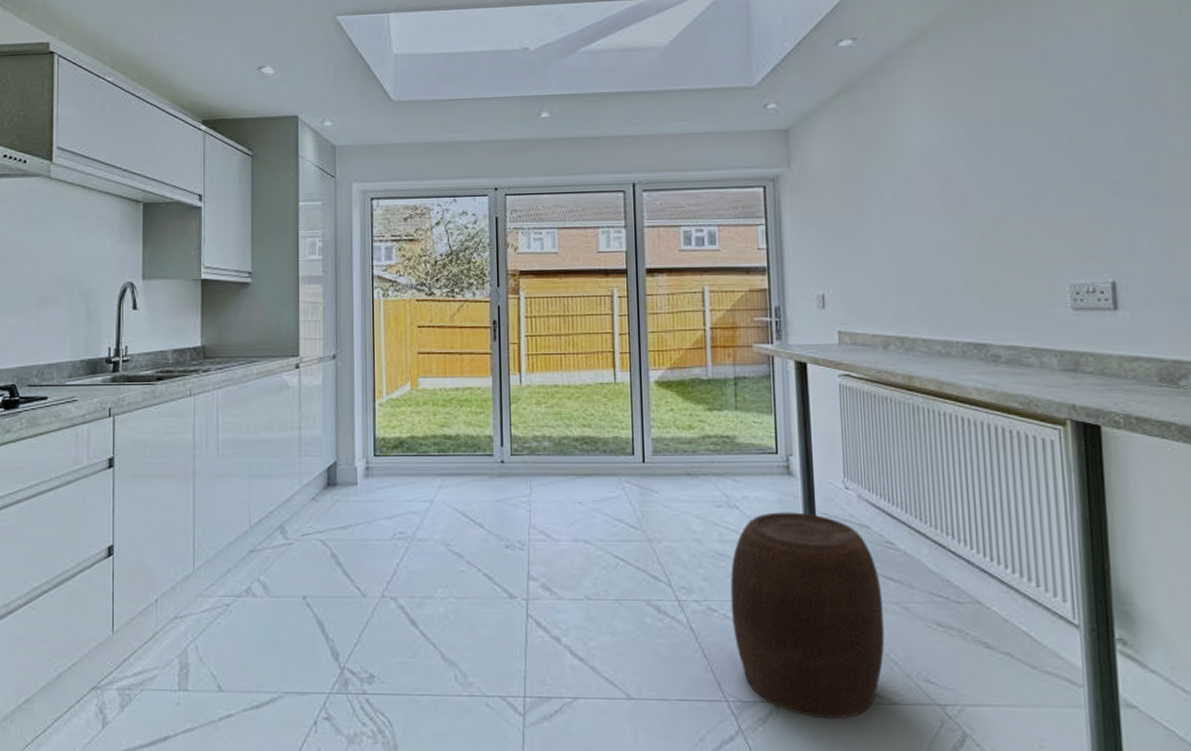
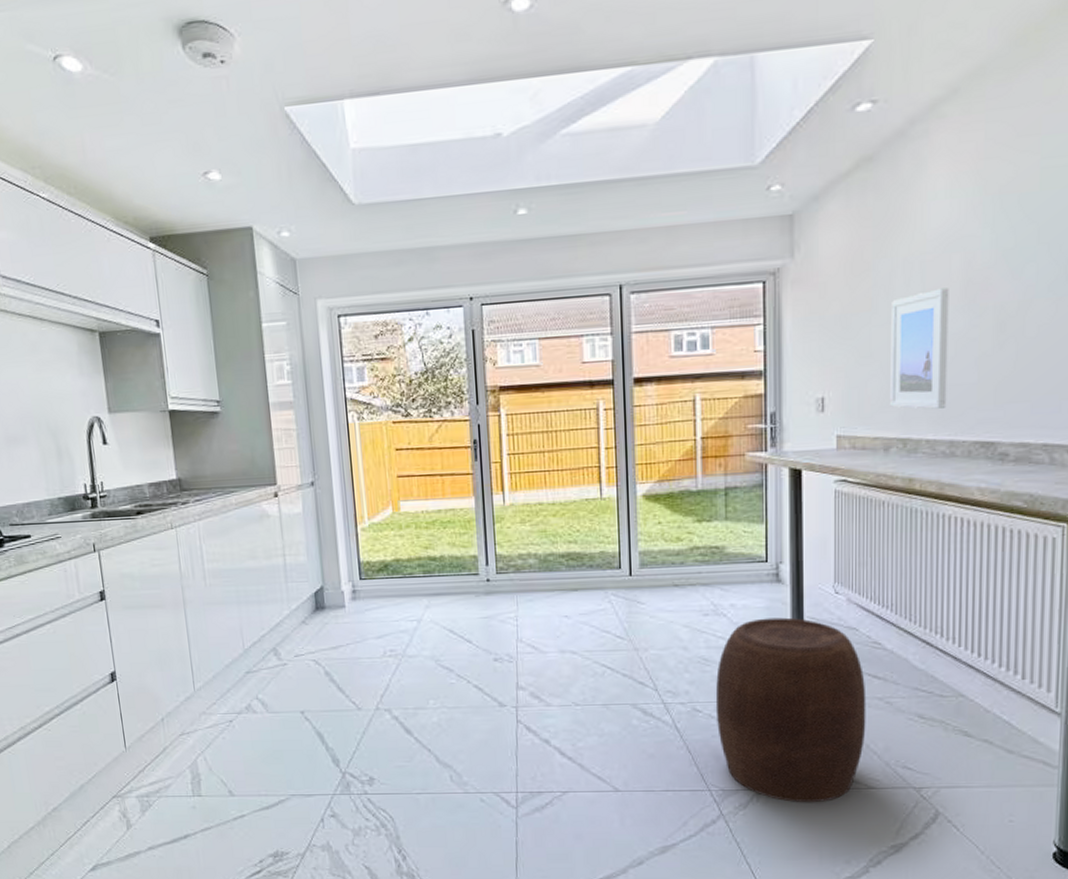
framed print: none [881,200,939,310] -> present [890,288,949,409]

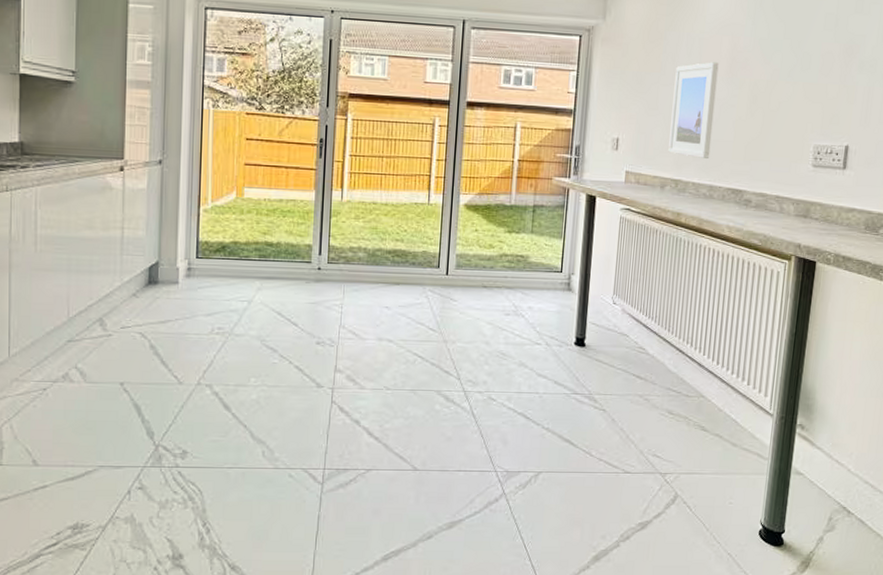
stool: present [715,617,866,803] -> none [507,321,630,485]

